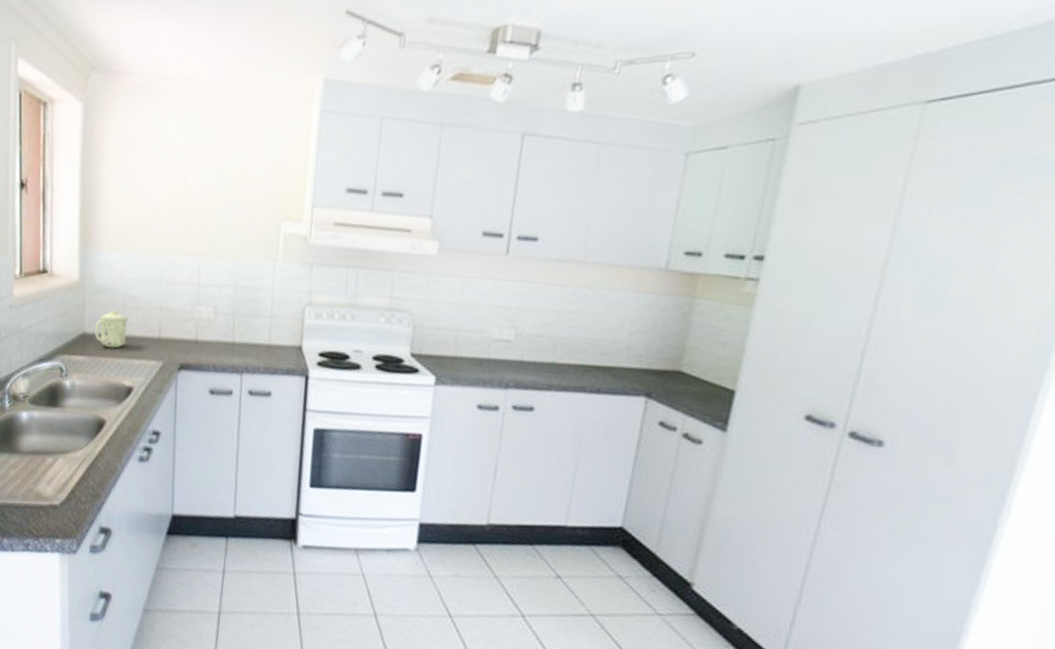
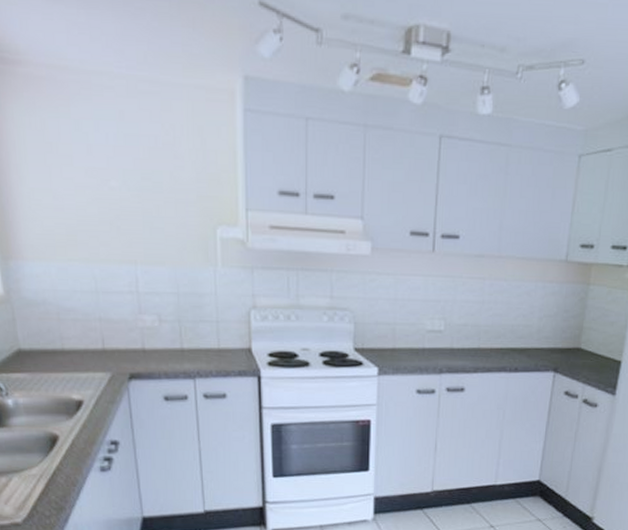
mug: present [94,310,129,348] -> none [30,324,68,363]

